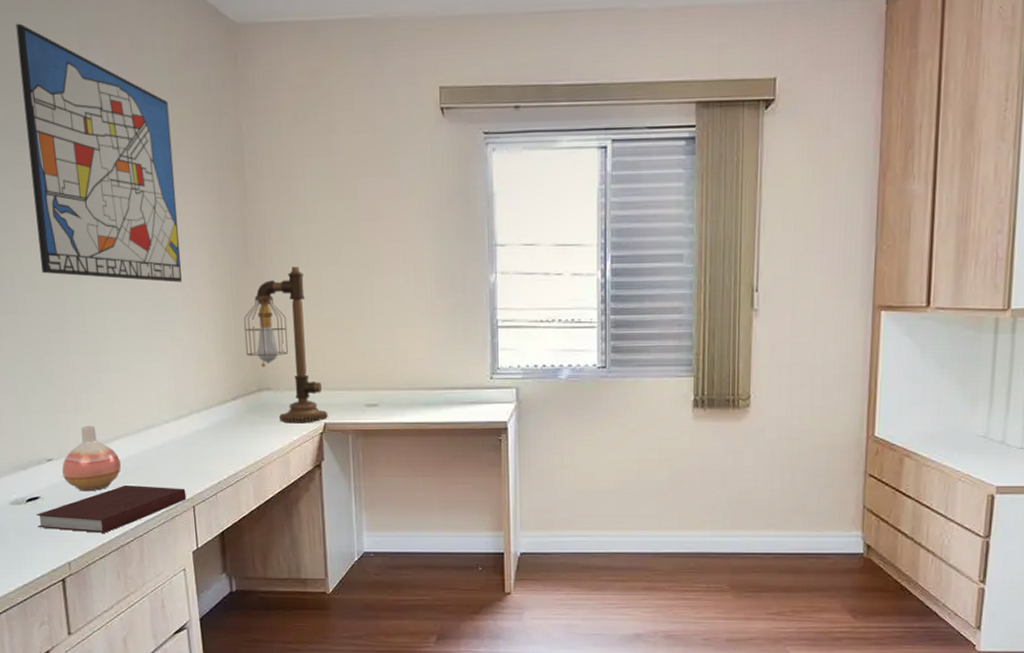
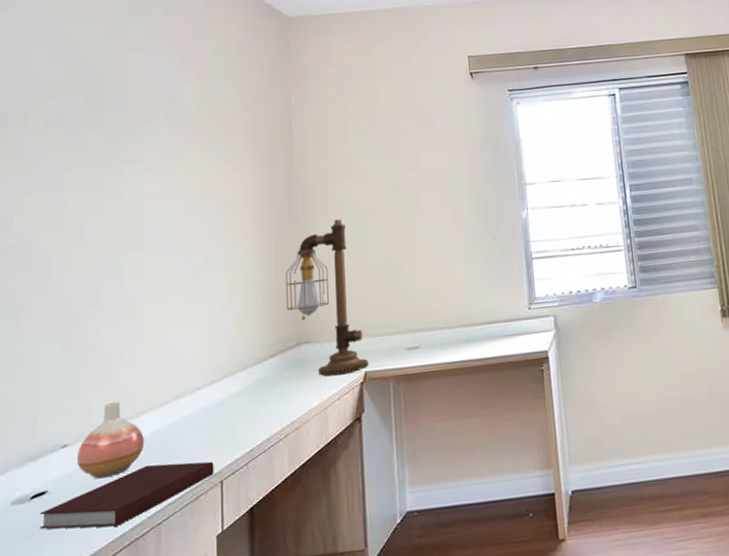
wall art: present [15,23,182,283] -> none [83,28,226,248]

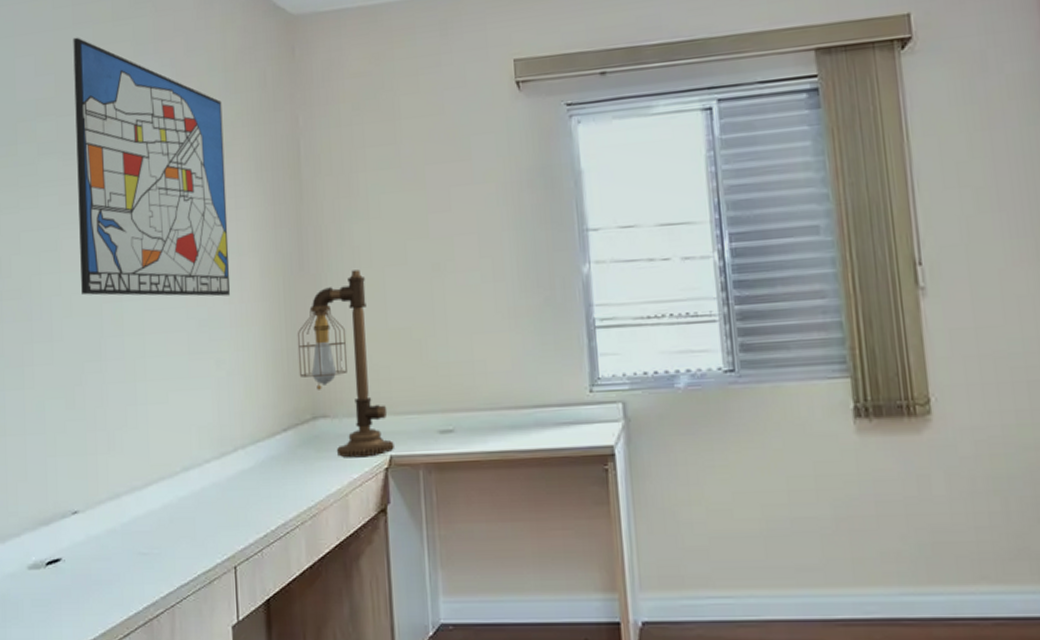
notebook: present [40,461,214,530] -> none [56,541,227,603]
vase: present [77,401,144,479] -> none [88,468,154,551]
wall art: none [83,28,226,248] -> present [73,37,231,297]

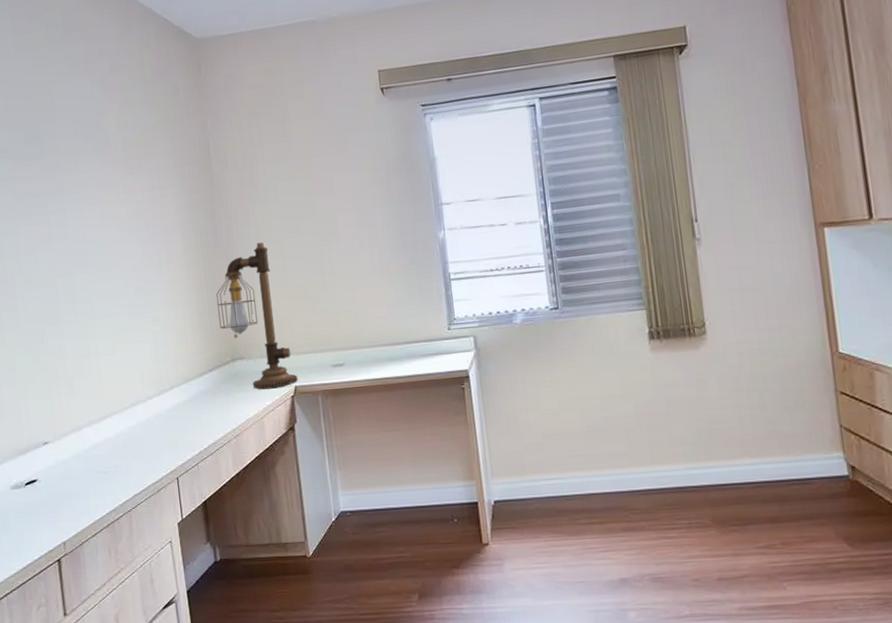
wall art: present [73,37,231,297] -> none [16,61,160,272]

